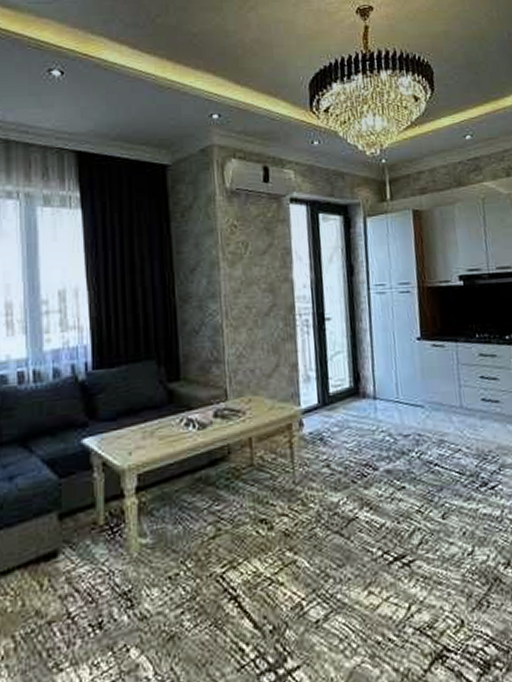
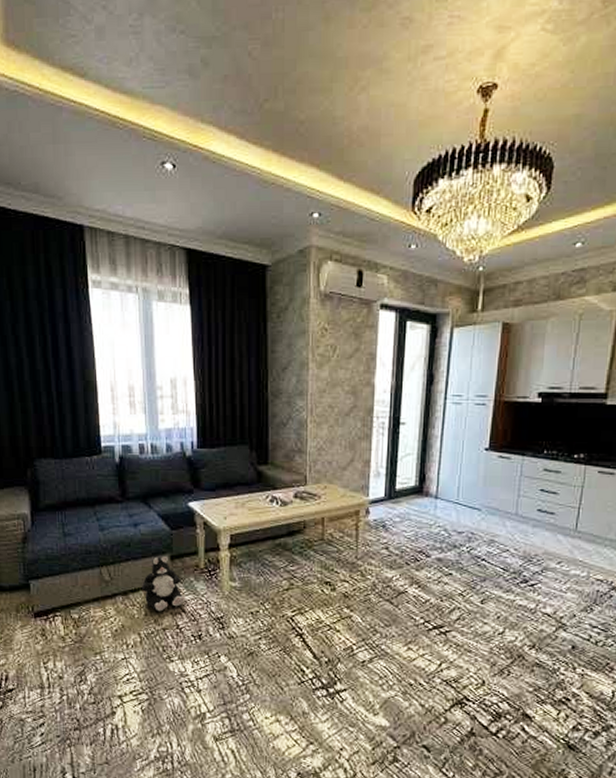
plush toy: none [18,514,80,598] -> present [142,555,186,612]

